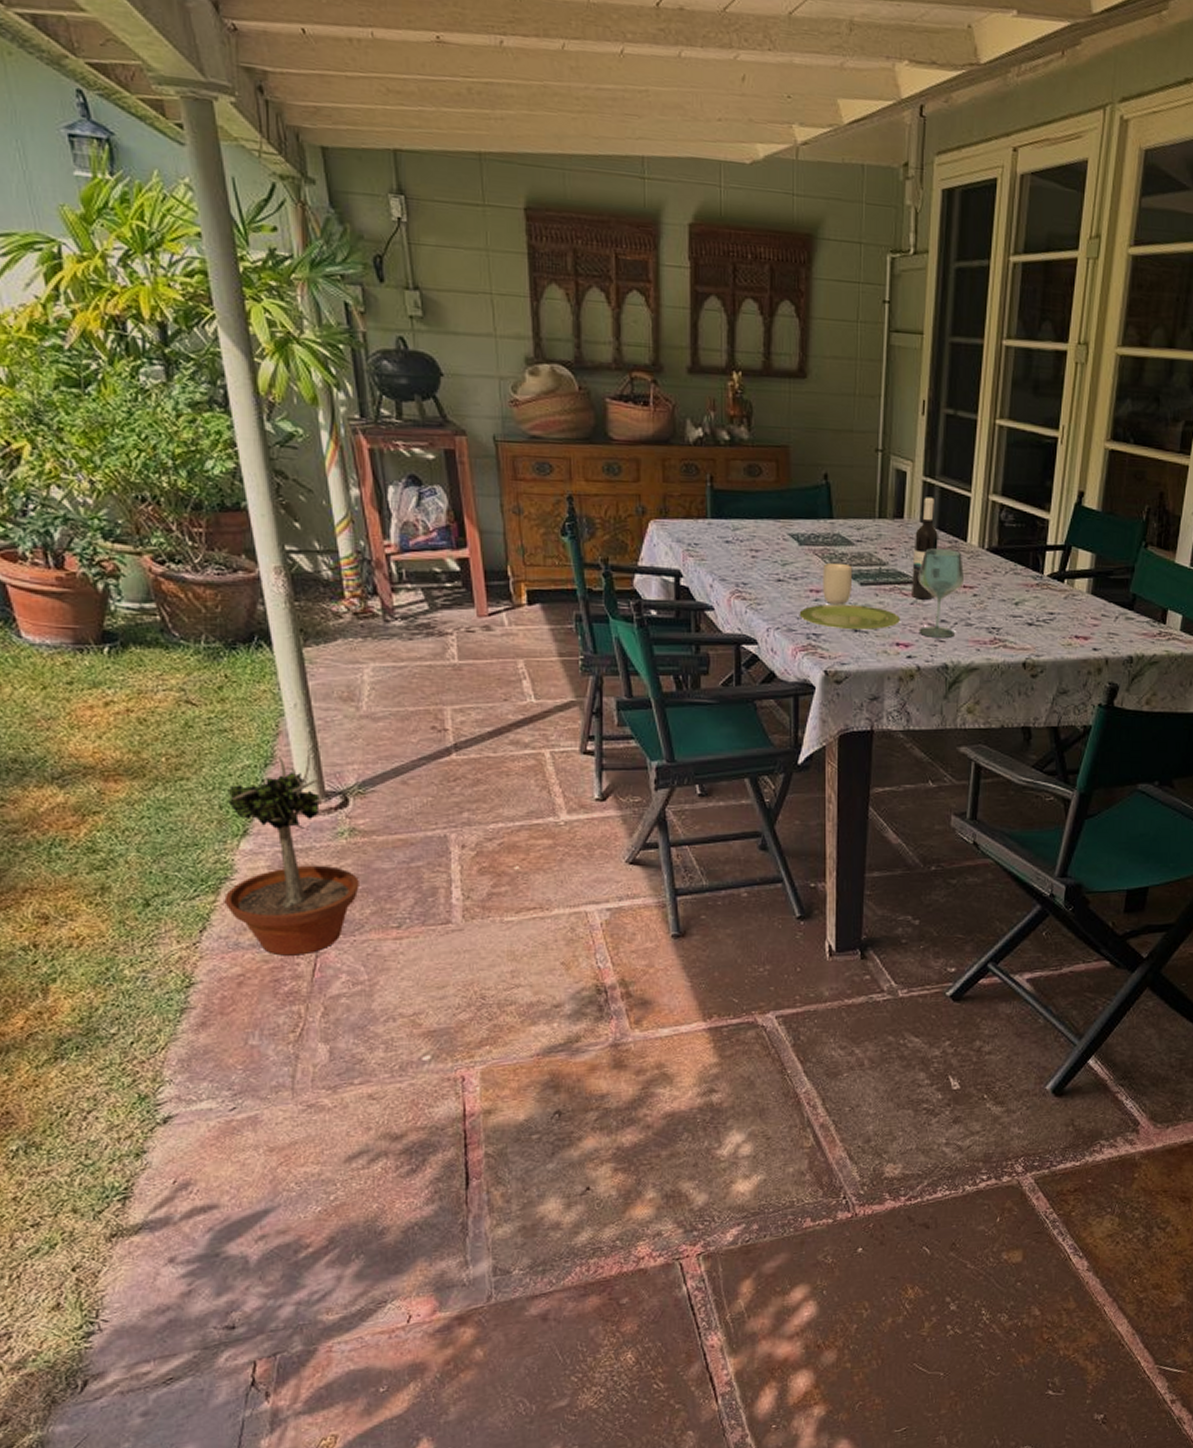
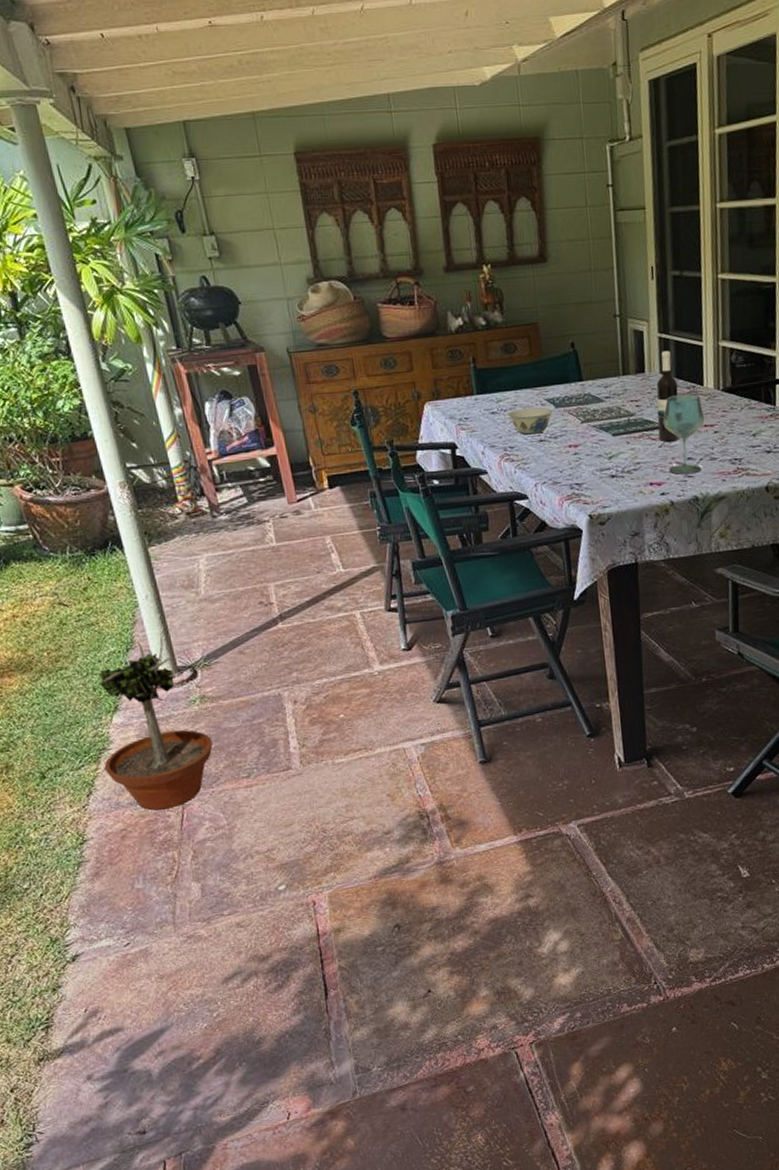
bowl: none [744,540,796,572] -> present [507,407,553,435]
plate: present [799,603,900,630] -> none [561,453,651,477]
cup: present [823,562,853,605] -> none [578,418,606,457]

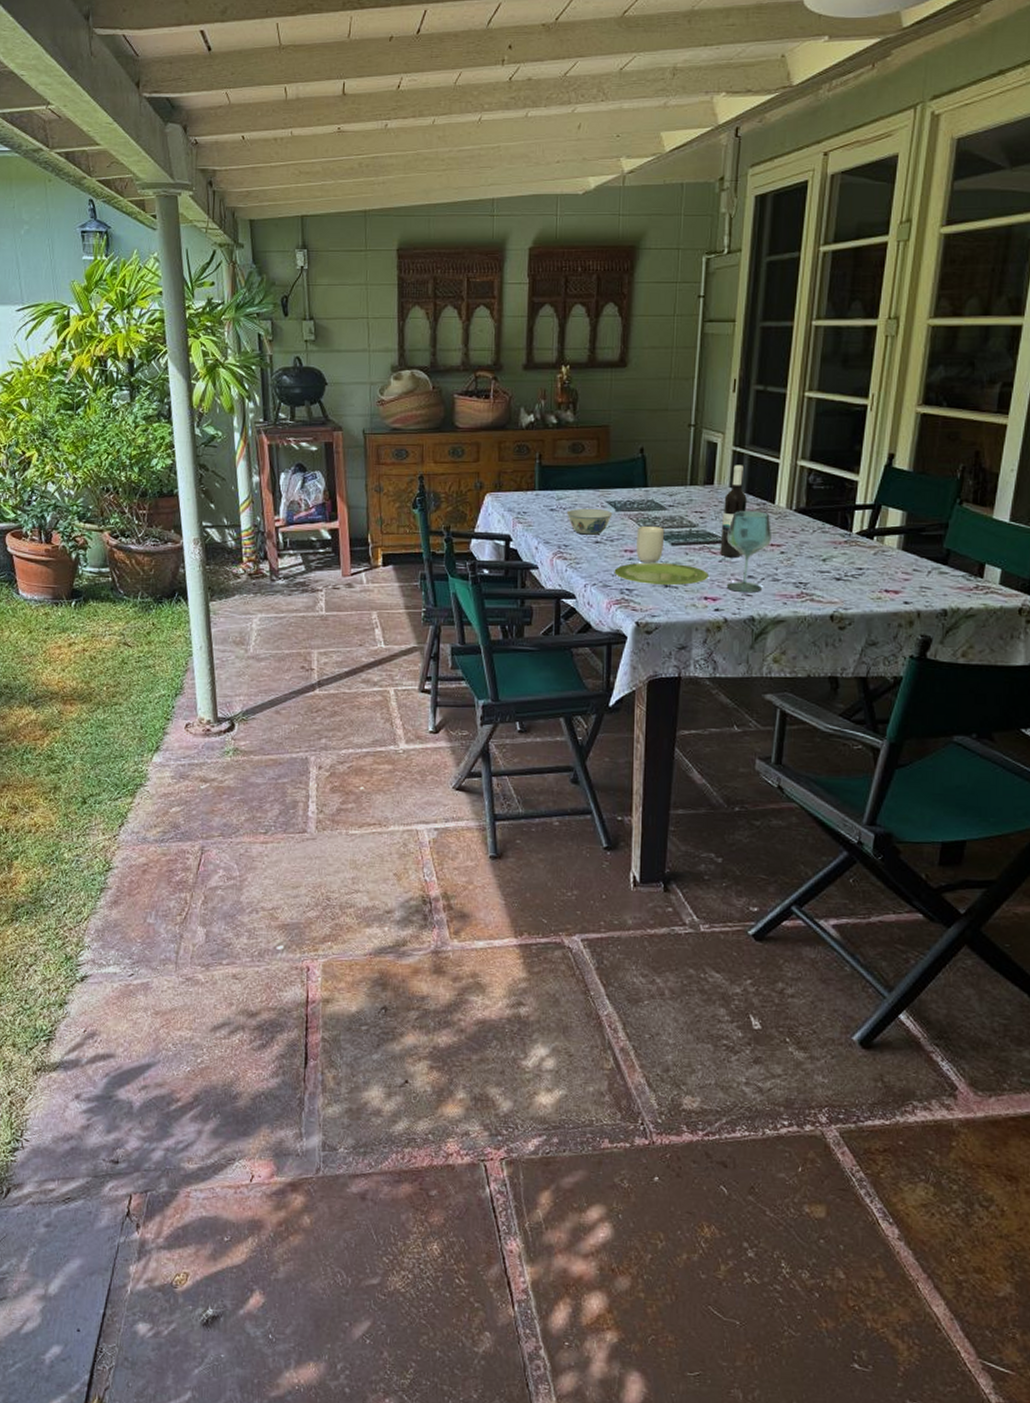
potted tree: present [98,633,213,811] -> none [138,684,238,851]
plate: none [561,453,651,477] -> present [614,562,708,586]
cup: none [578,418,606,457] -> present [636,525,665,564]

